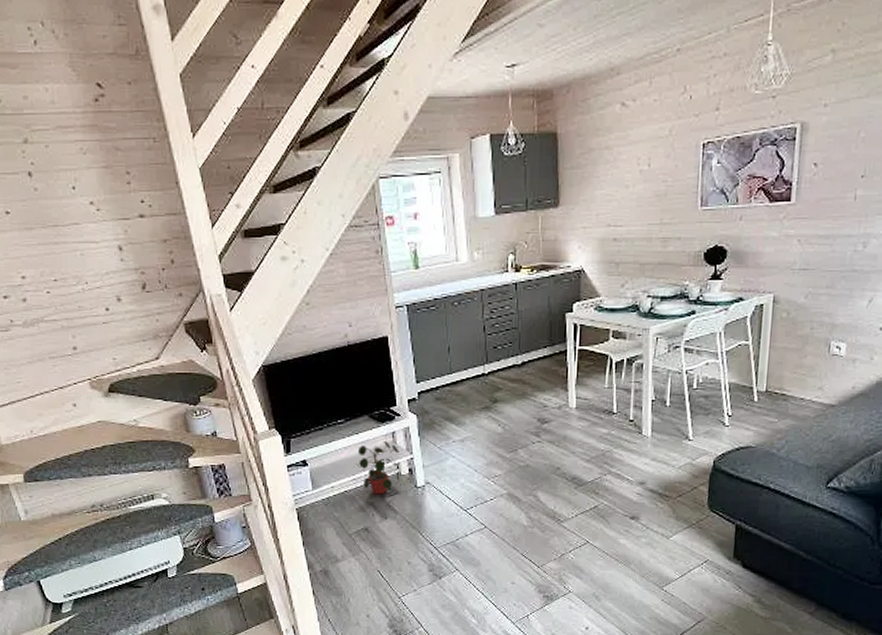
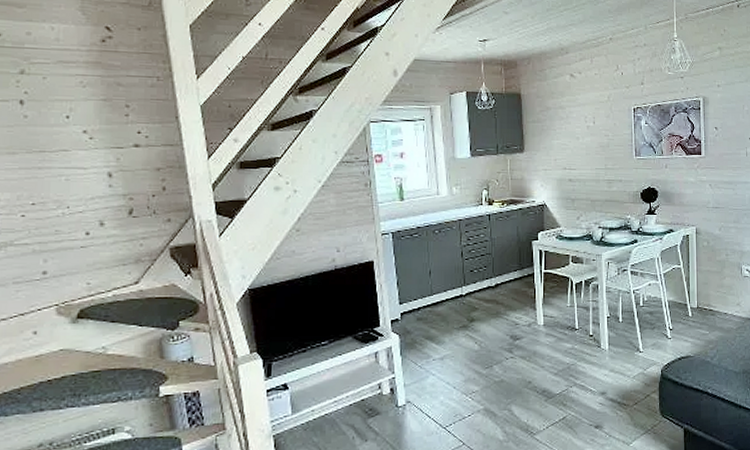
potted plant: present [353,440,400,495] -> none [335,360,382,416]

